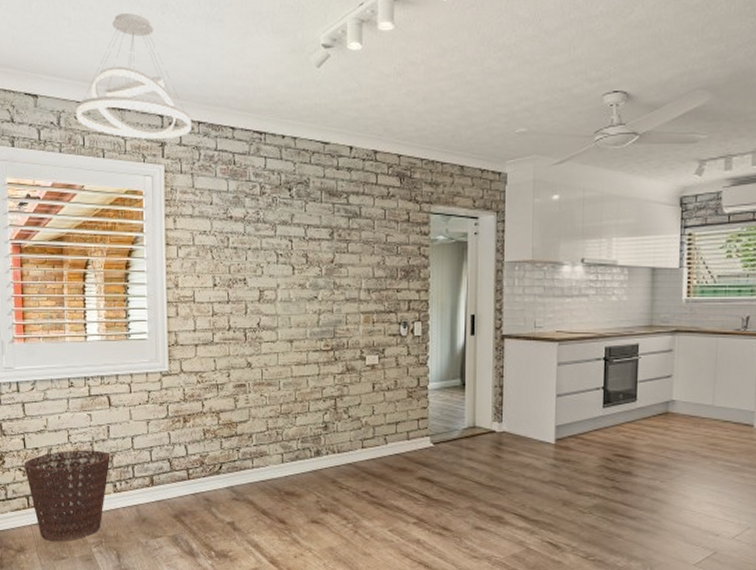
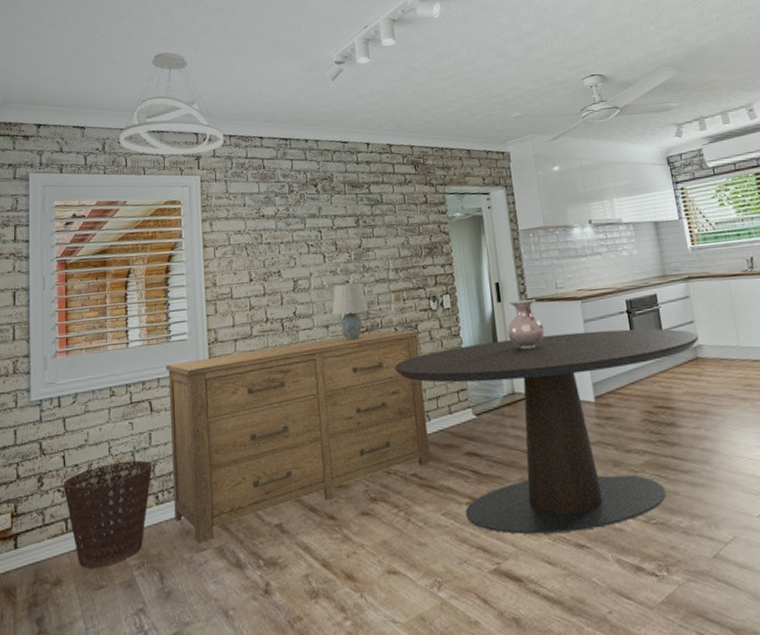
dresser: none [124,351,387,531] -> present [165,330,431,543]
table lamp: none [297,299,336,358] -> present [332,282,369,341]
dining table: none [356,374,674,559] -> present [394,328,699,535]
vase: none [477,336,515,385] -> present [507,299,545,349]

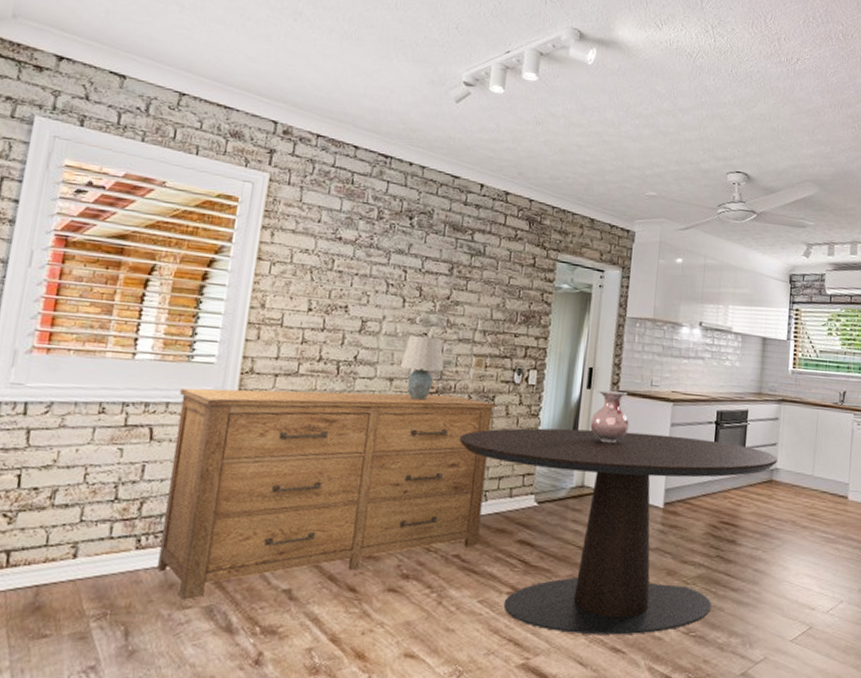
basket: present [63,460,153,569] -> none [11,492,140,614]
pendant light: present [119,52,224,156] -> none [170,11,310,147]

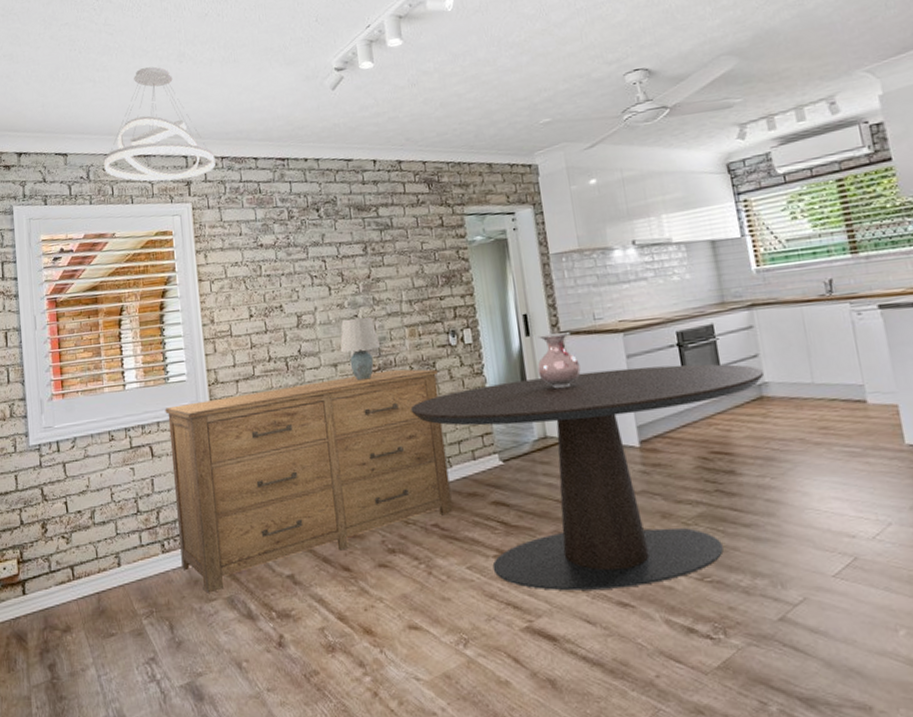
pendant light: none [170,11,310,147] -> present [103,66,216,182]

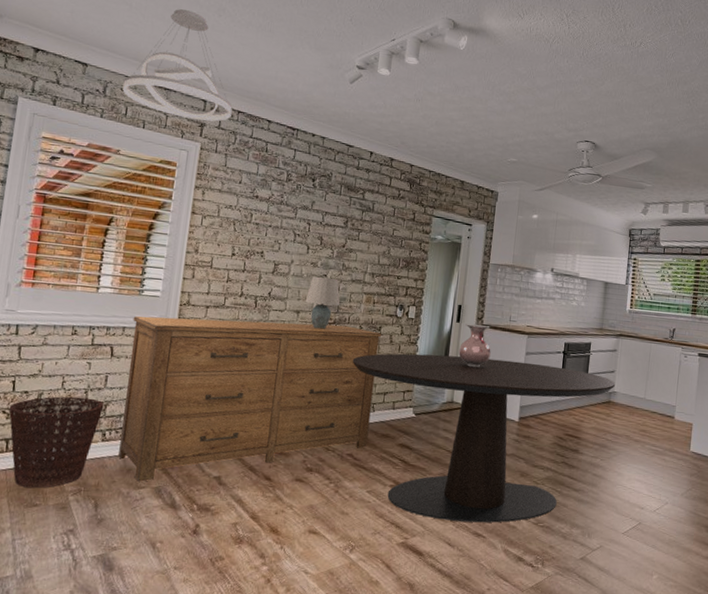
basket: none [66,507,157,617] -> present [9,396,104,489]

